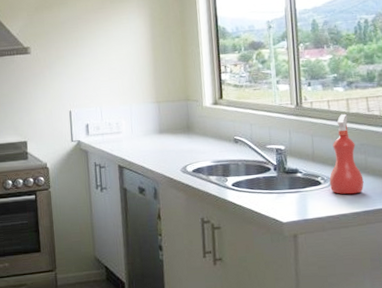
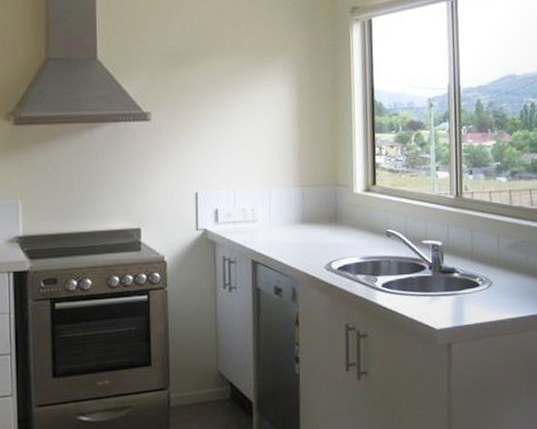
spray bottle: present [329,113,364,195] -> none [488,207,524,298]

